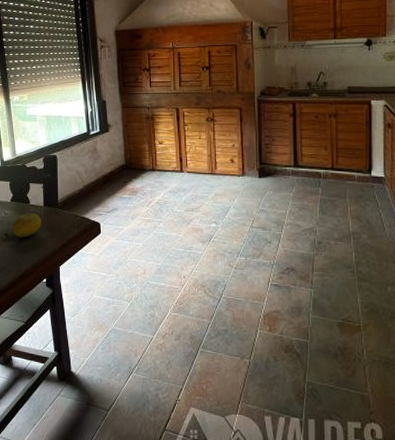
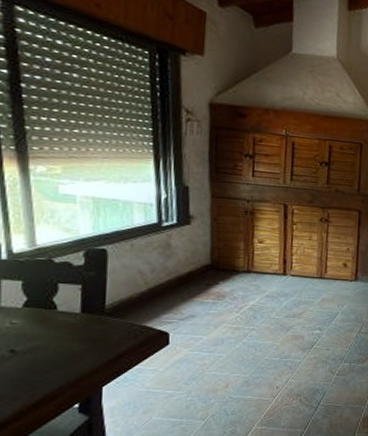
fruit: present [12,213,41,238] -> none [23,323,76,355]

